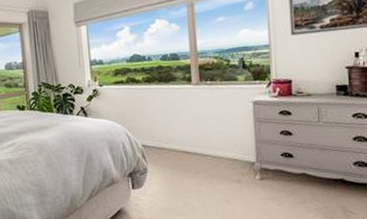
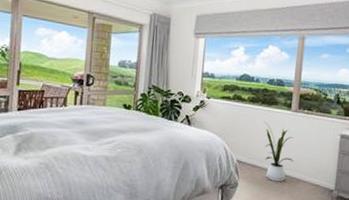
house plant: none [164,101,204,162] -> present [263,122,293,182]

